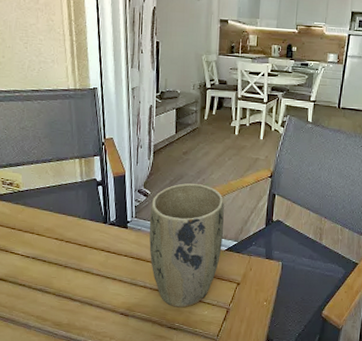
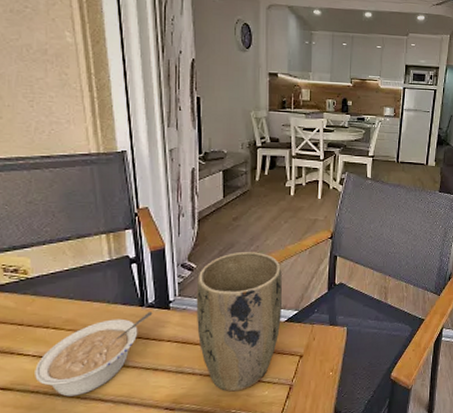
legume: none [22,229,114,293] -> present [35,312,153,397]

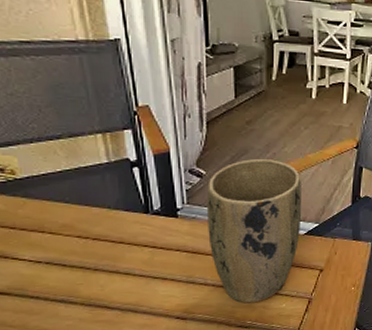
legume: present [35,312,153,397] -> none [32,219,159,303]

